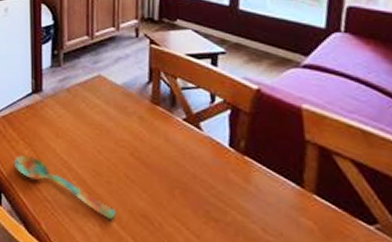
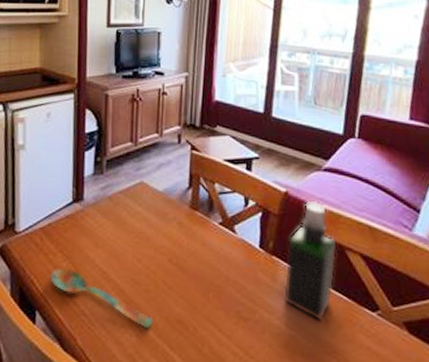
spray bottle: none [259,98,322,230] -> present [284,200,337,322]

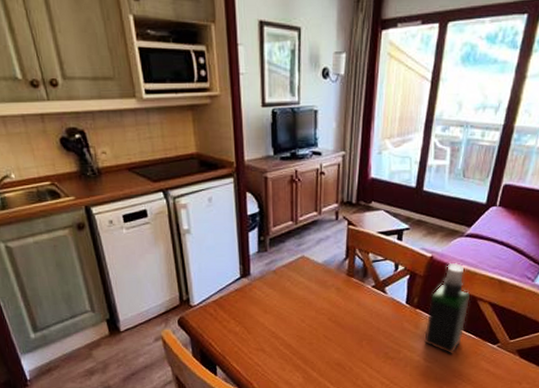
spoon: present [50,267,153,329] -> none [226,331,316,372]

